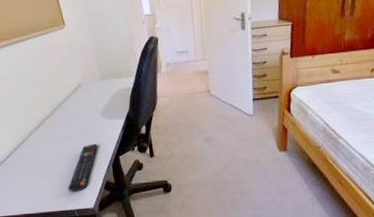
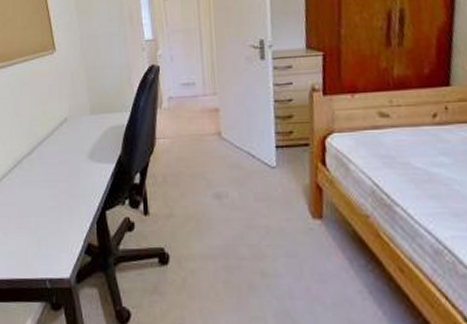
remote control: present [68,143,98,192] -> none [40,192,81,255]

